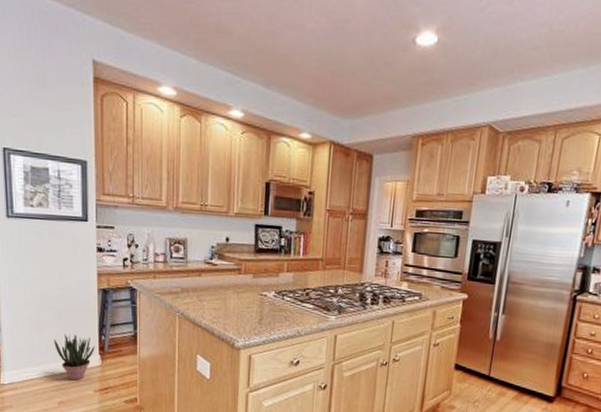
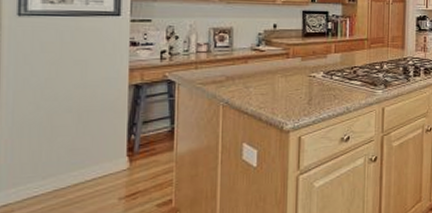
potted plant: present [54,334,95,381] -> none [69,137,122,191]

